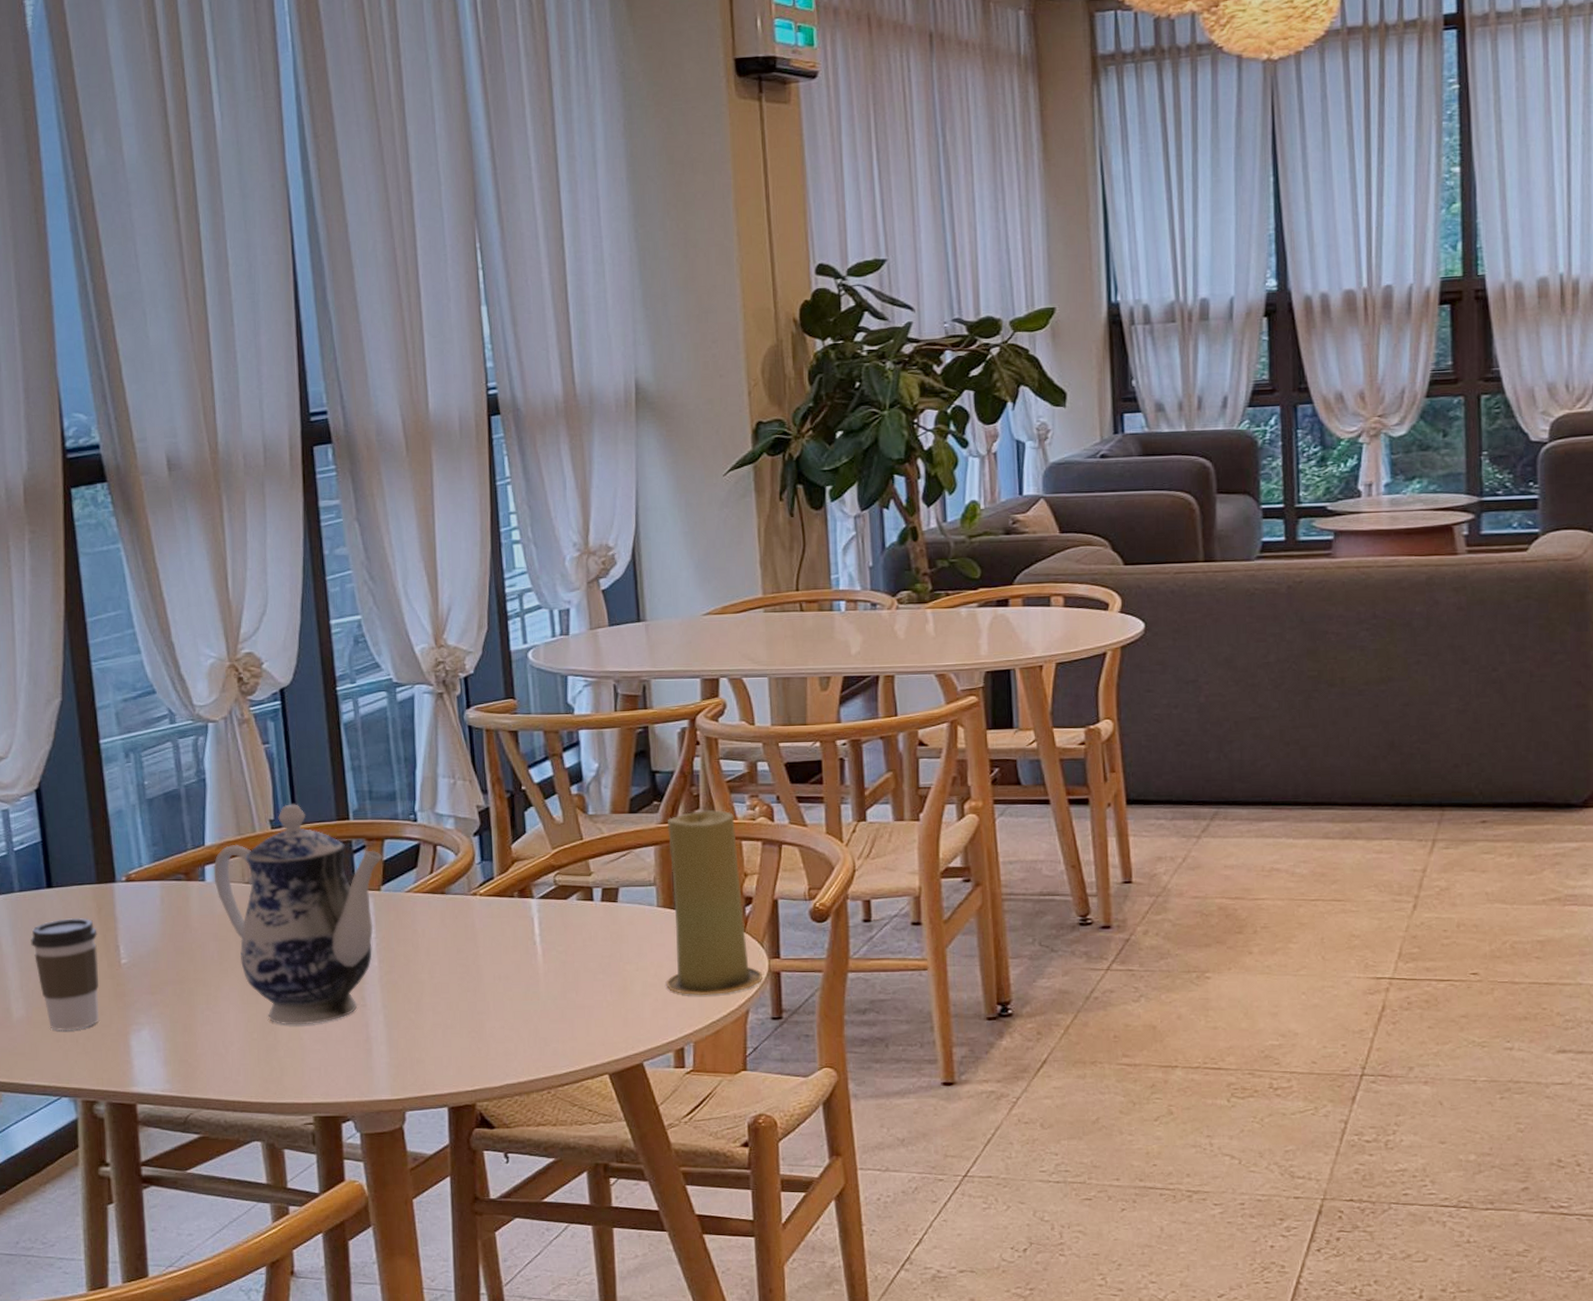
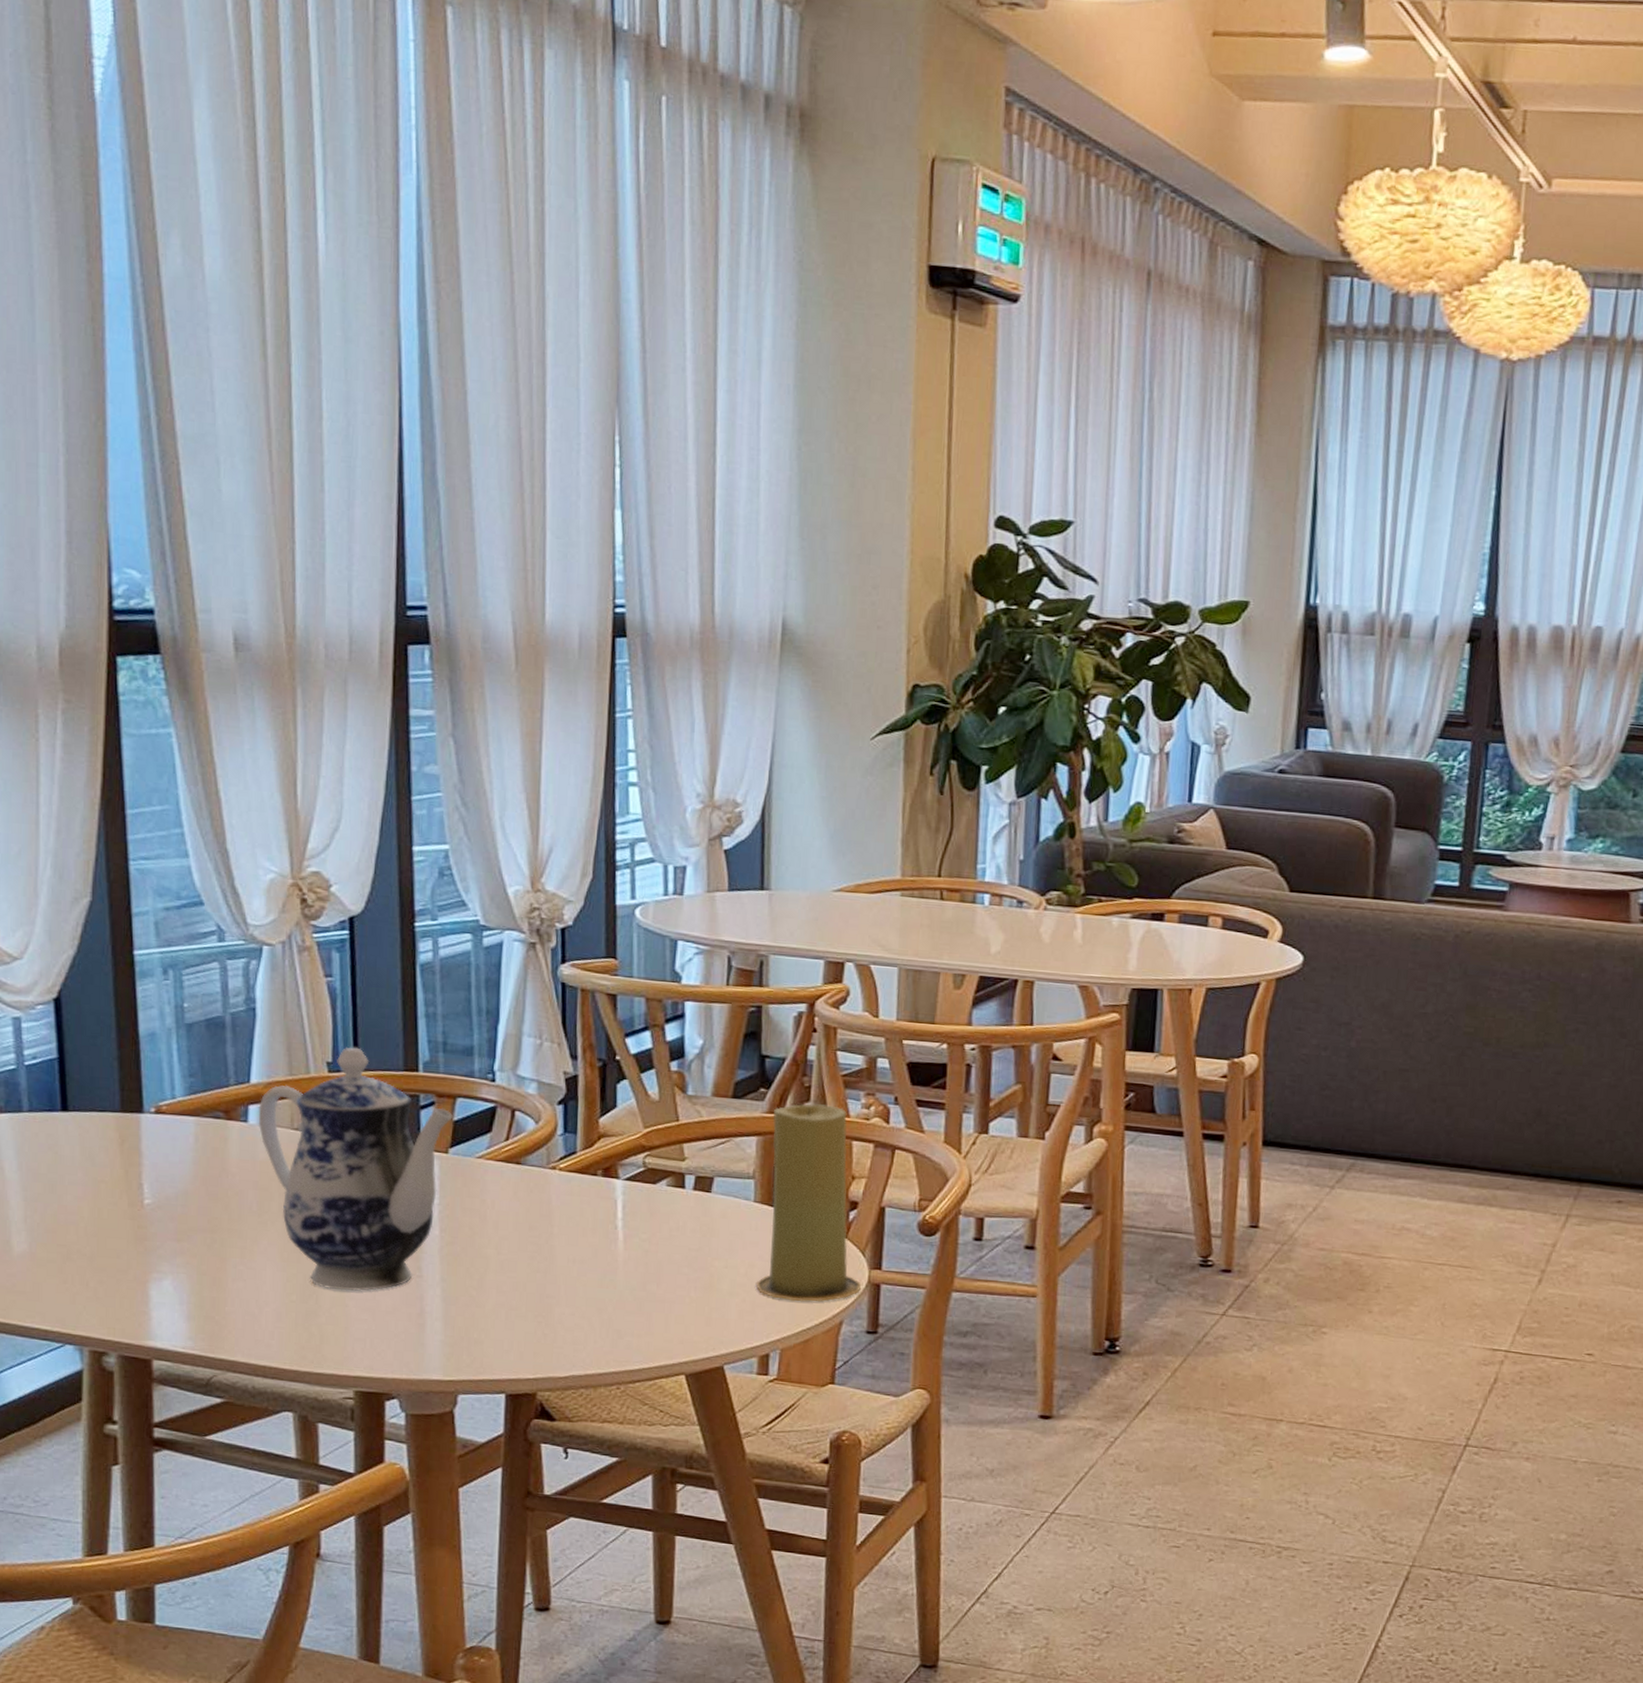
coffee cup: present [31,917,99,1032] -> none [39,1147,118,1272]

